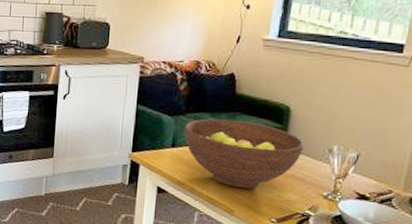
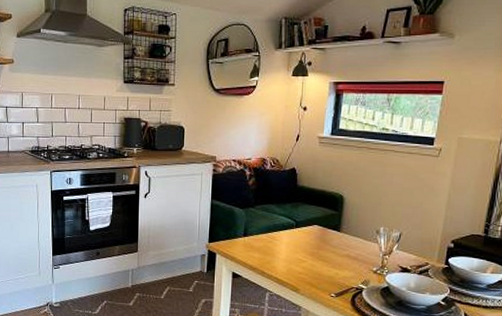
fruit bowl: present [184,118,303,189] -> none [254,209,355,270]

